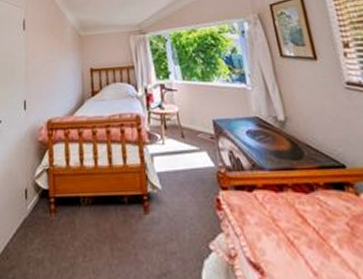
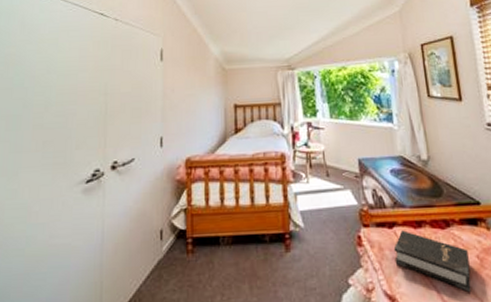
hardback book: none [255,194,344,263] -> present [393,230,471,292]

